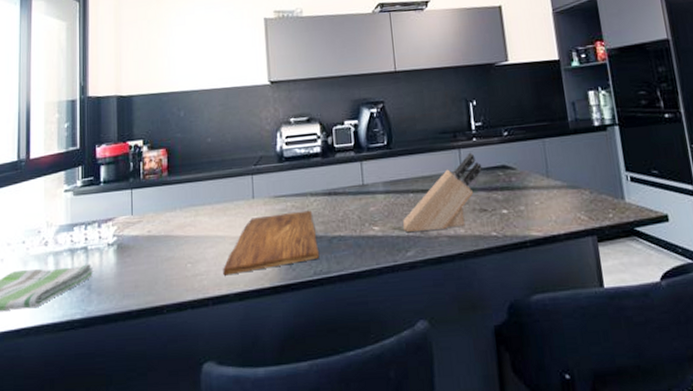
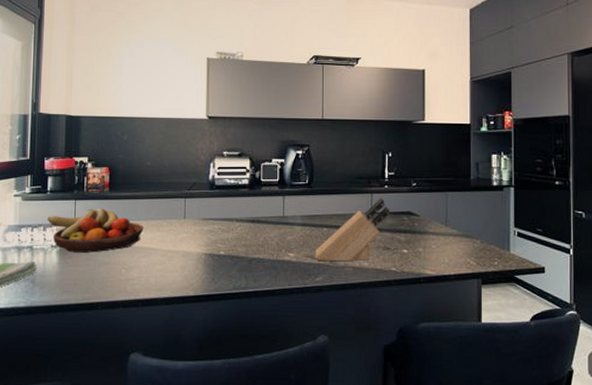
fruit bowl: none [102,195,209,250] -> present [47,208,144,253]
cutting board: present [223,210,320,276] -> none [153,233,240,283]

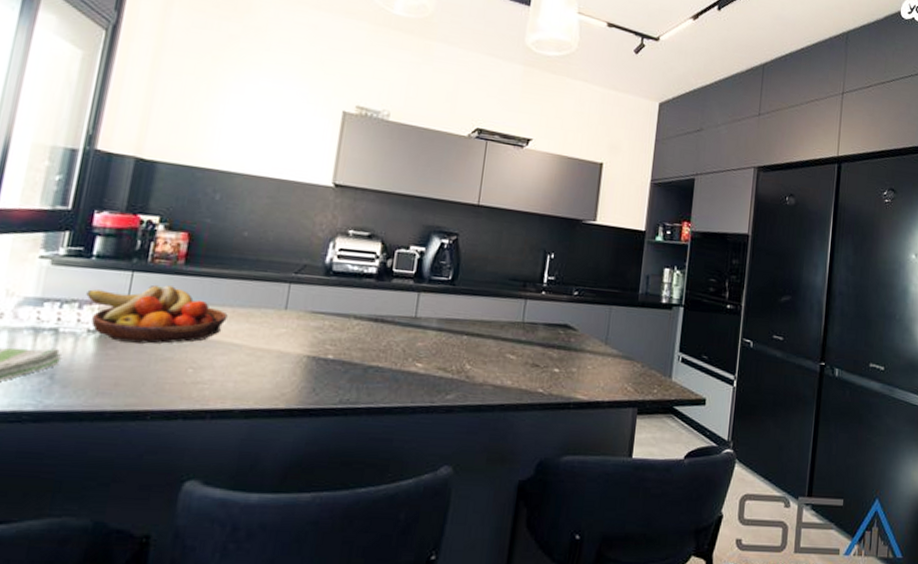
knife block: present [316,197,390,261] -> none [449,305,545,378]

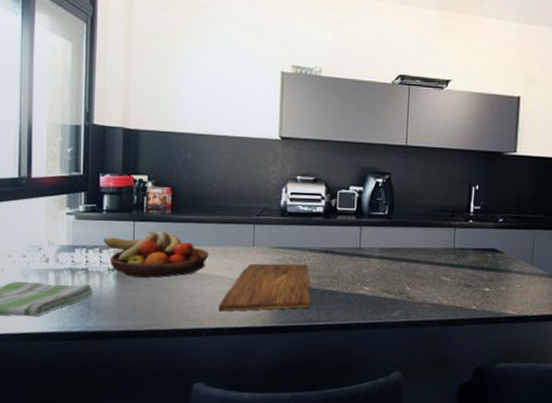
cutting board: none [231,330,352,389] -> present [218,263,311,312]

